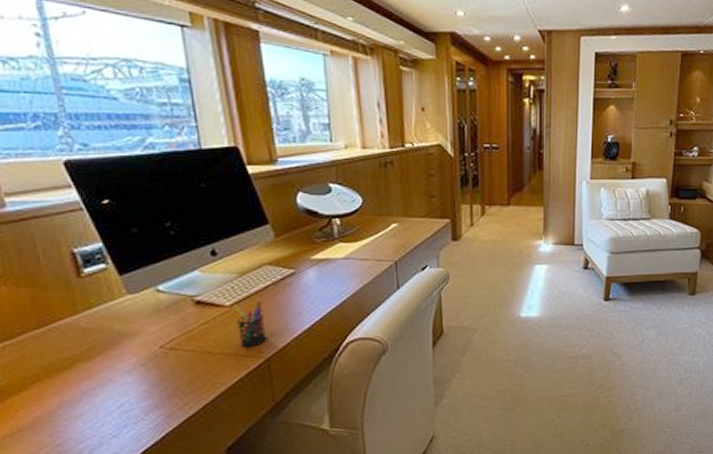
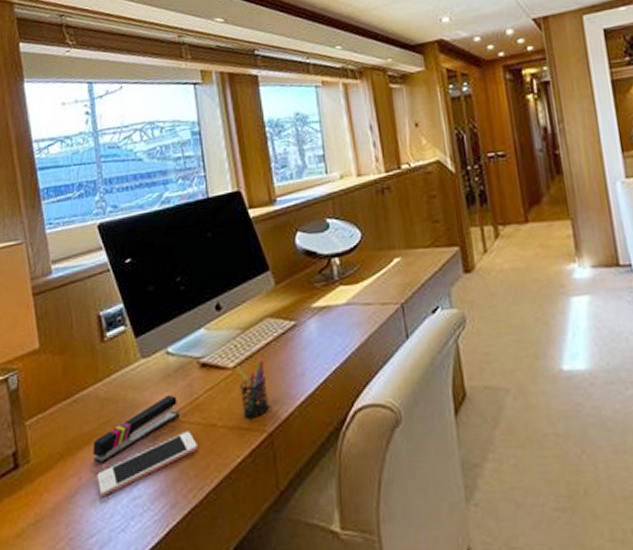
stapler: none [75,326,173,384] -> present [92,394,179,464]
cell phone: none [82,356,193,412] -> present [97,430,197,498]

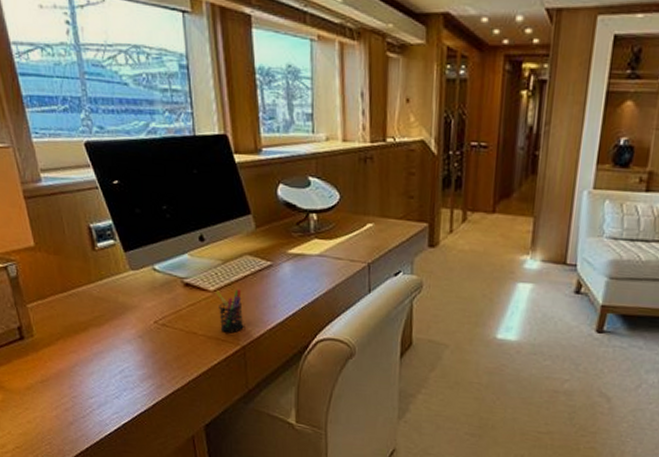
stapler: present [92,394,179,464] -> none [88,303,165,347]
cell phone: present [97,430,197,498] -> none [93,333,180,372]

